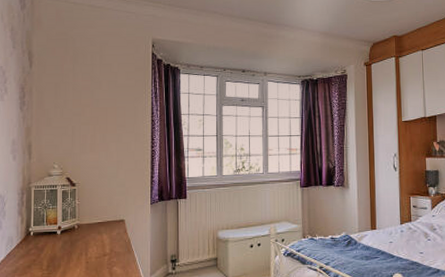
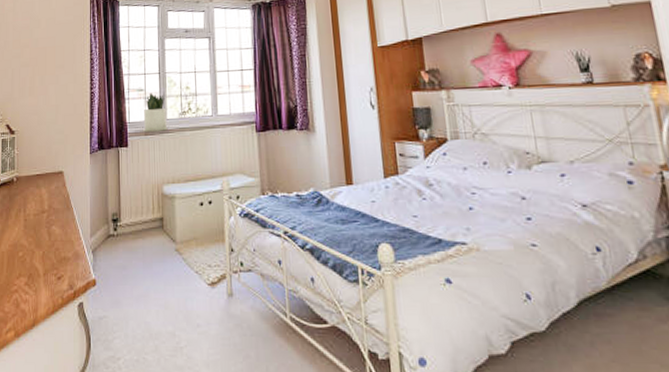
planter: none [200,152,225,187] -> present [142,92,169,133]

